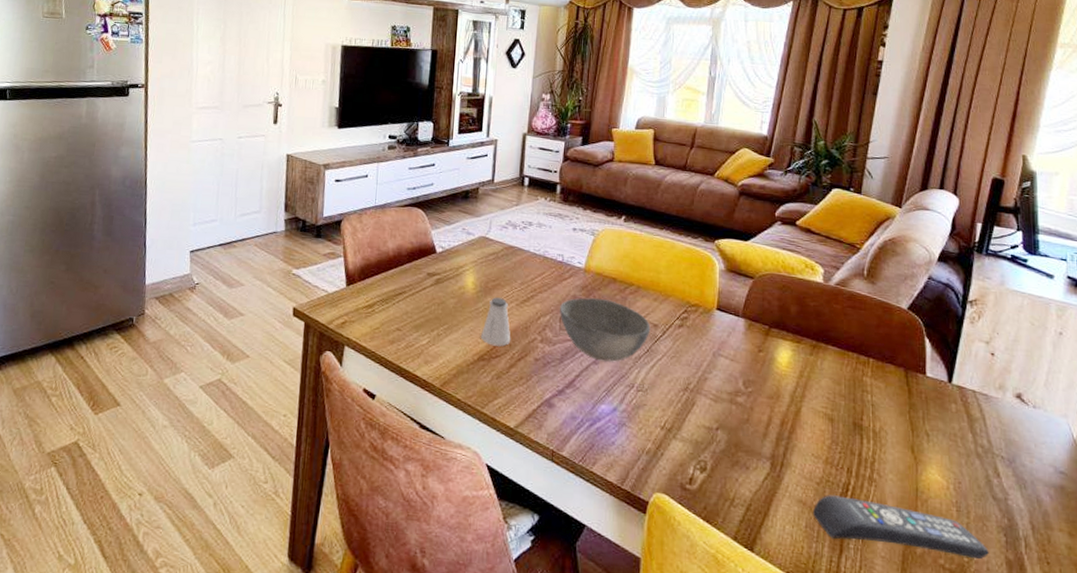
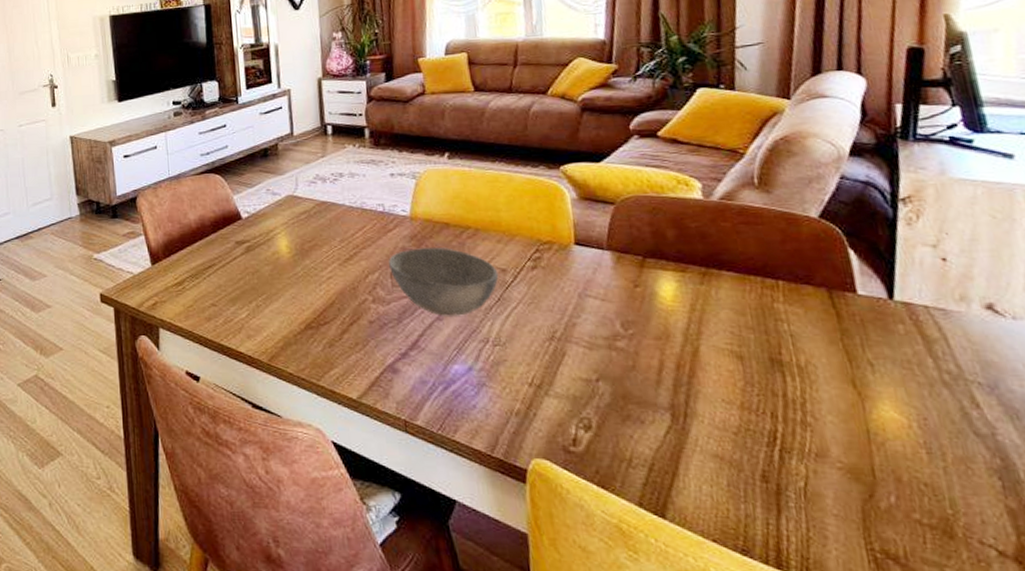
saltshaker: present [480,297,511,347] -> none [304,259,339,312]
remote control: present [812,495,989,560] -> none [733,446,981,511]

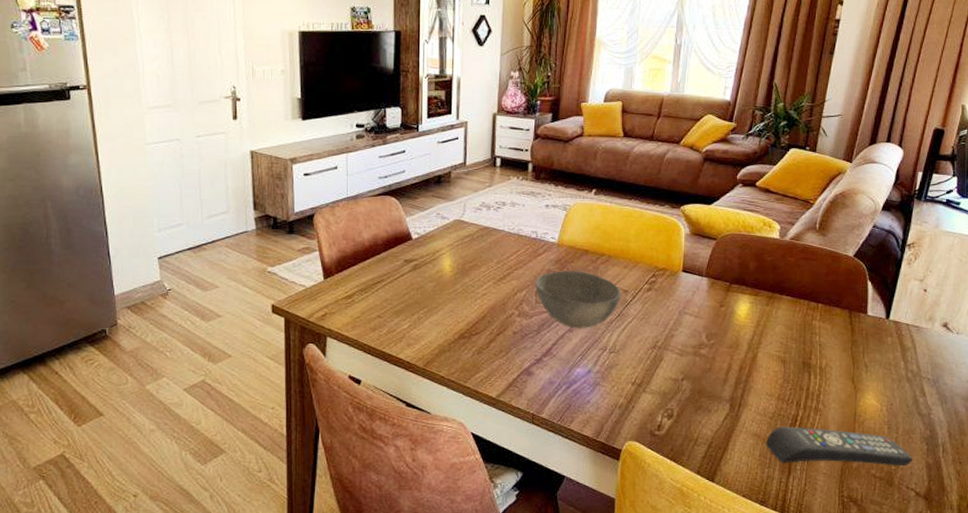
remote control: none [733,446,981,511] -> present [765,426,913,467]

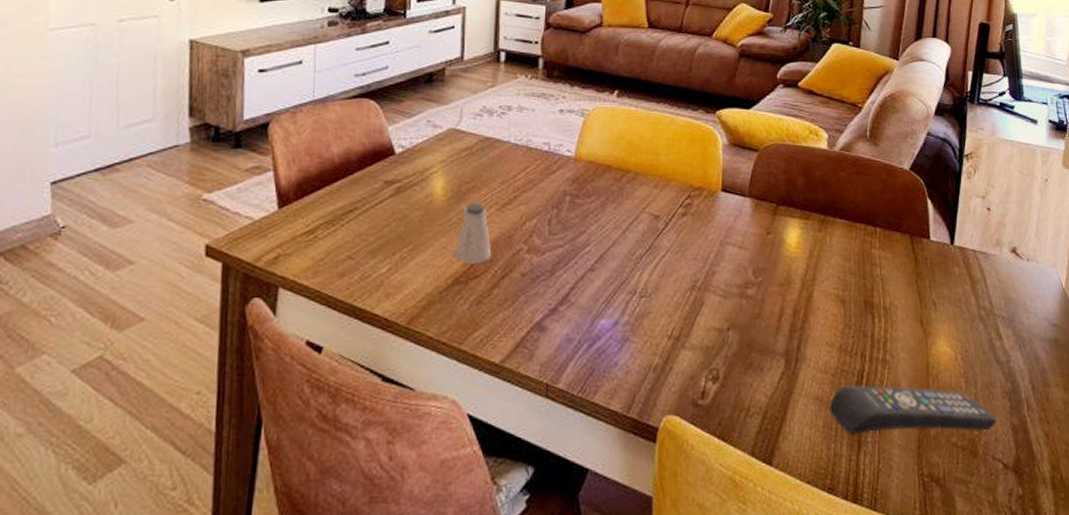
saltshaker: none [460,278,490,324] -> present [454,203,492,264]
bowl: present [535,271,622,328] -> none [548,192,652,267]

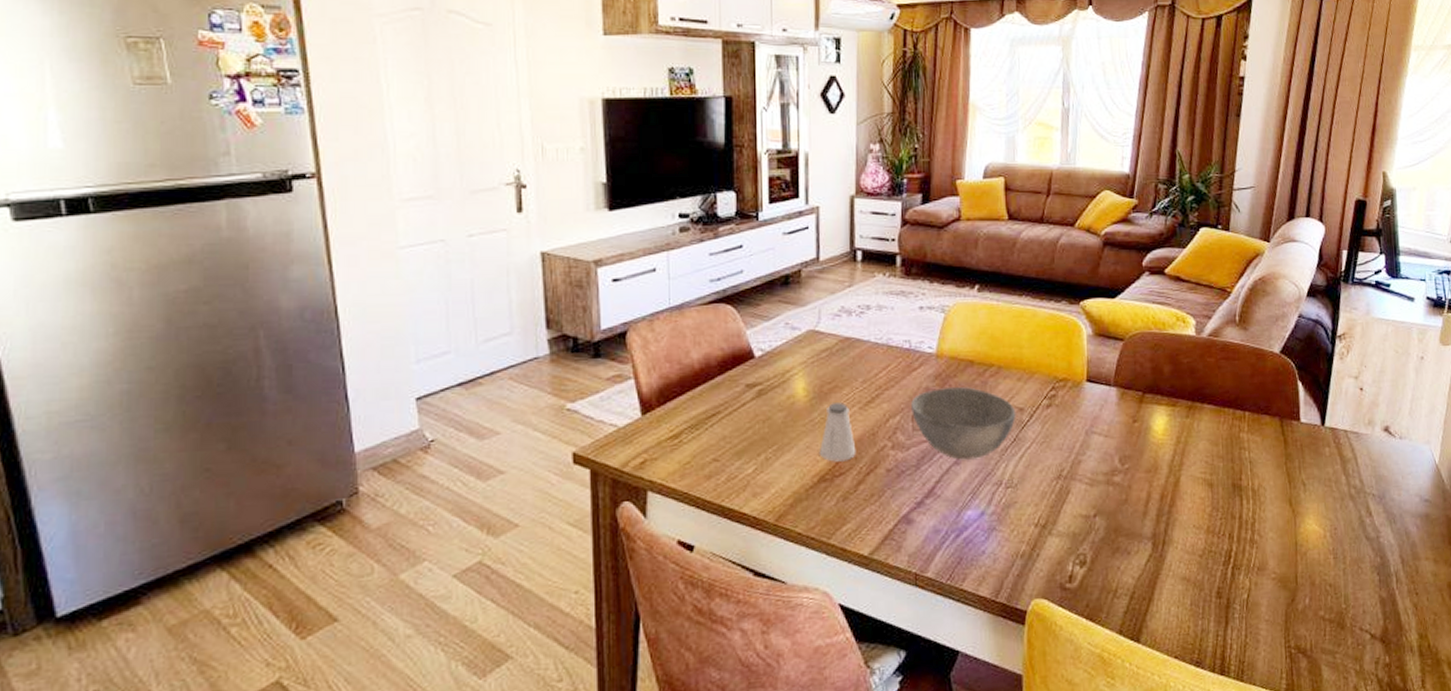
bowl: none [548,192,652,267] -> present [911,387,1016,460]
remote control: present [829,385,996,434] -> none [1196,564,1364,611]

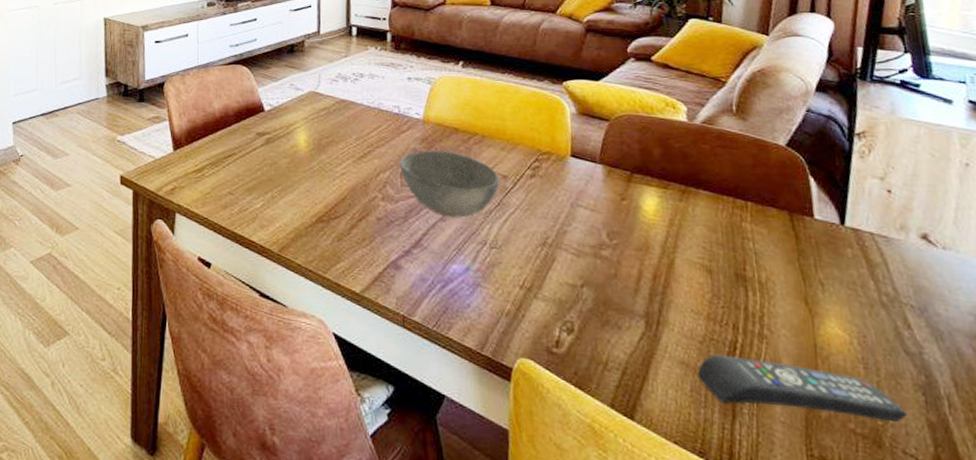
saltshaker: present [819,402,856,462] -> none [317,155,350,207]
remote control: none [1196,564,1364,611] -> present [697,354,907,423]

